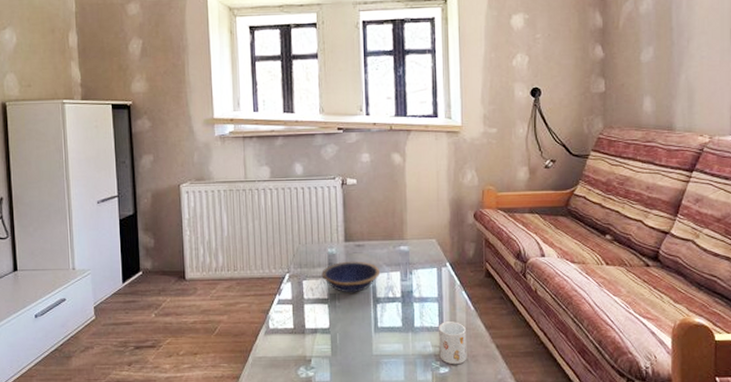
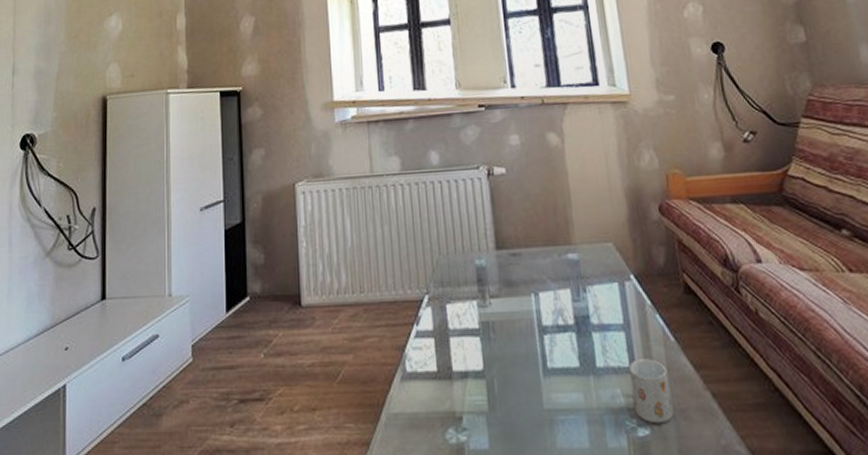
bowl: present [321,261,379,293] -> none [469,275,544,321]

